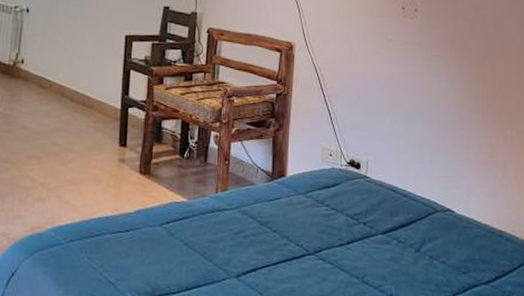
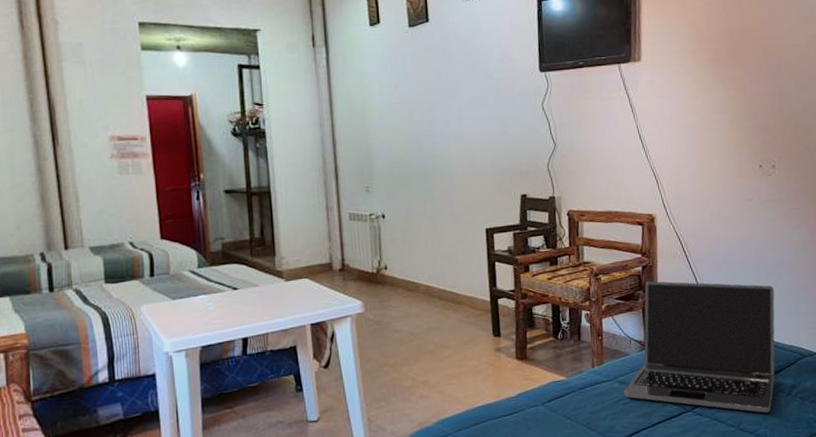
laptop: none [245,110,409,268] -> present [624,281,775,413]

